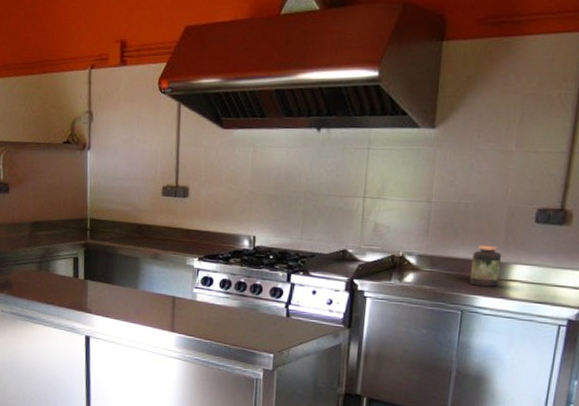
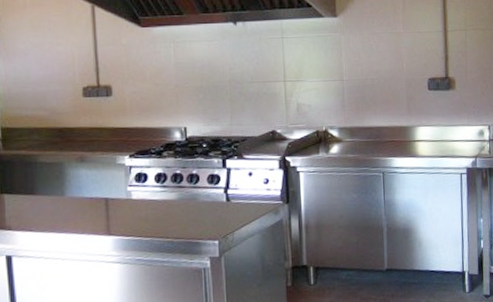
jar: present [470,244,502,287] -> none [384,112,409,149]

